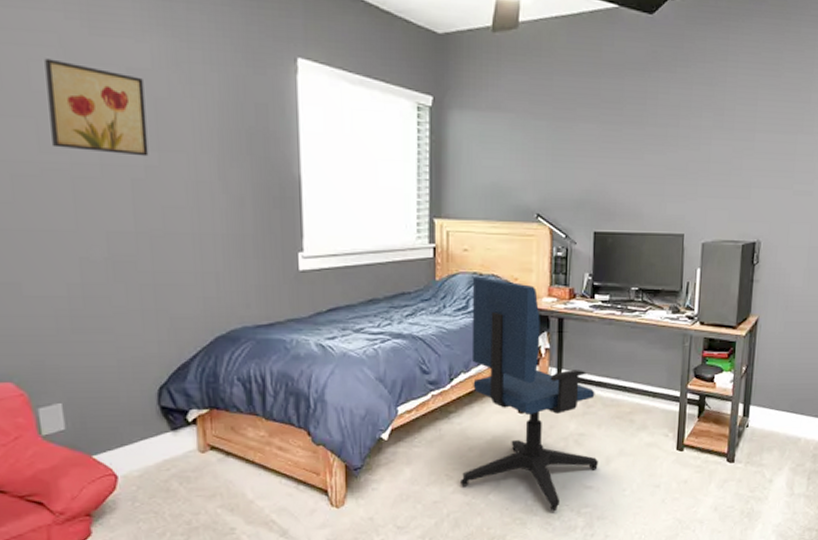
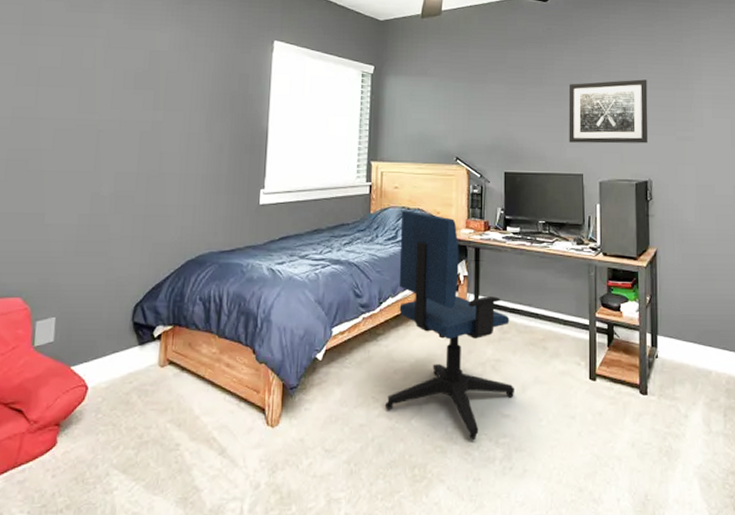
wall art: present [44,58,149,157] -> none [89,46,161,115]
wall art: none [670,120,767,199] -> present [568,79,648,144]

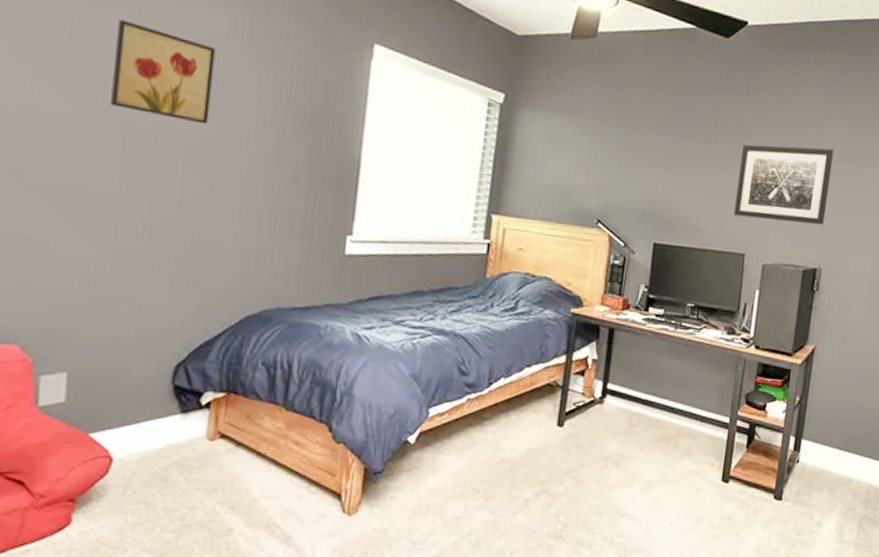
wall art: none [89,46,161,115] -> present [111,19,216,125]
office chair: present [386,210,515,439] -> none [487,277,641,538]

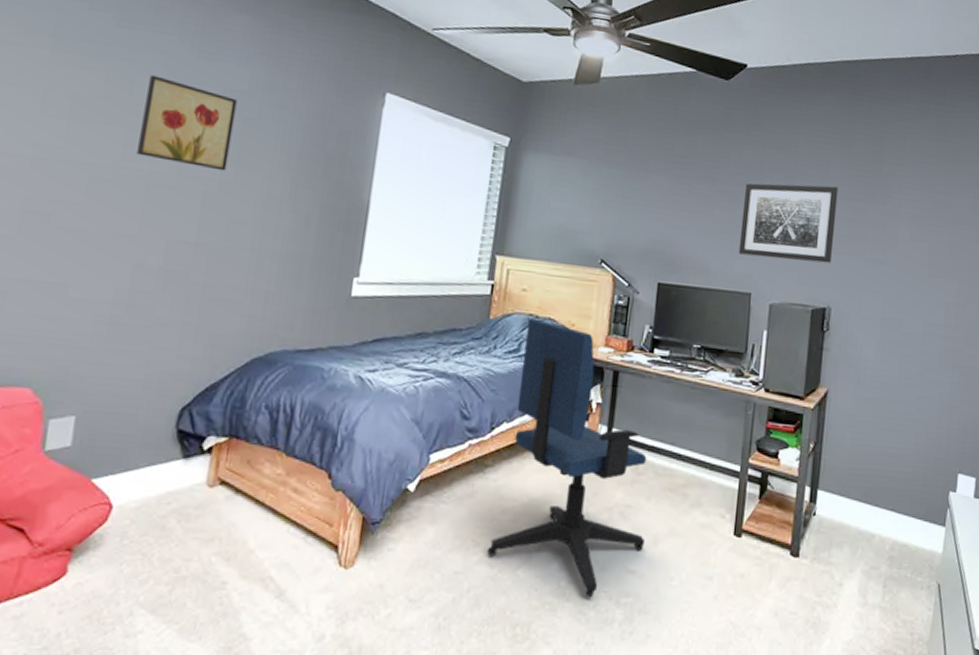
office chair: none [487,277,641,538] -> present [488,318,647,597]

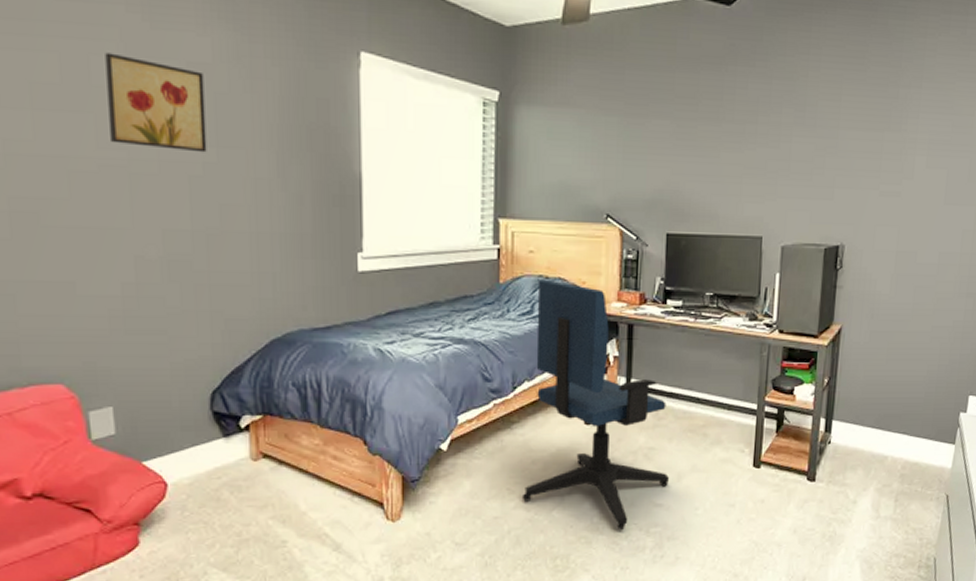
wall art: present [738,183,839,264] -> none [747,116,852,200]

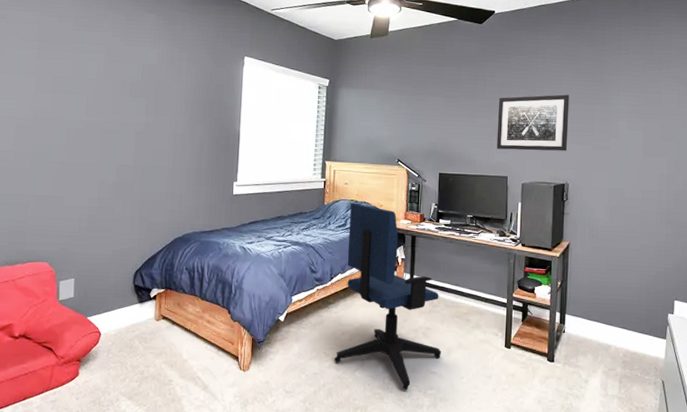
wall art: present [105,52,207,153] -> none [94,59,151,118]
wall art: none [747,116,852,200] -> present [496,94,570,151]

